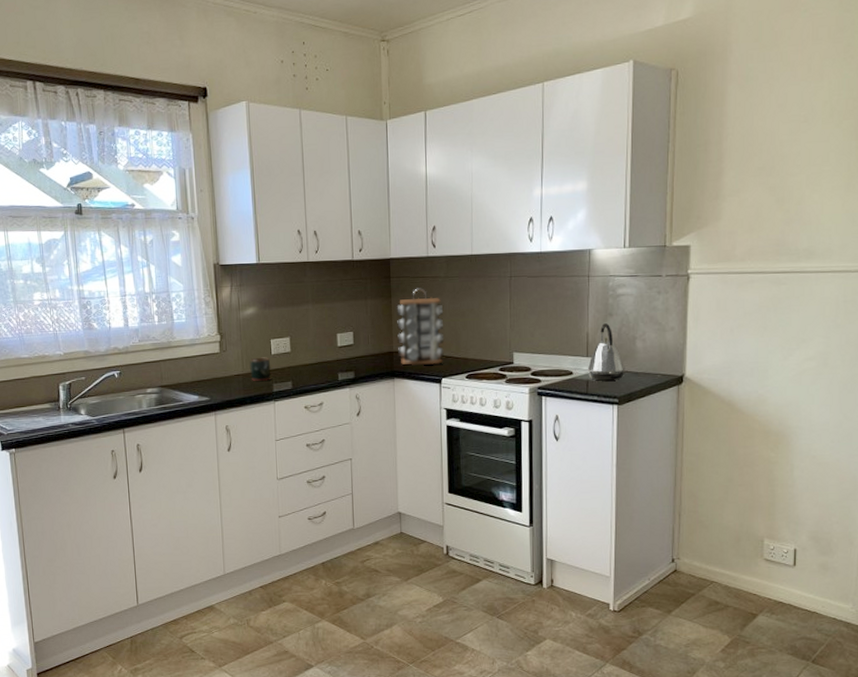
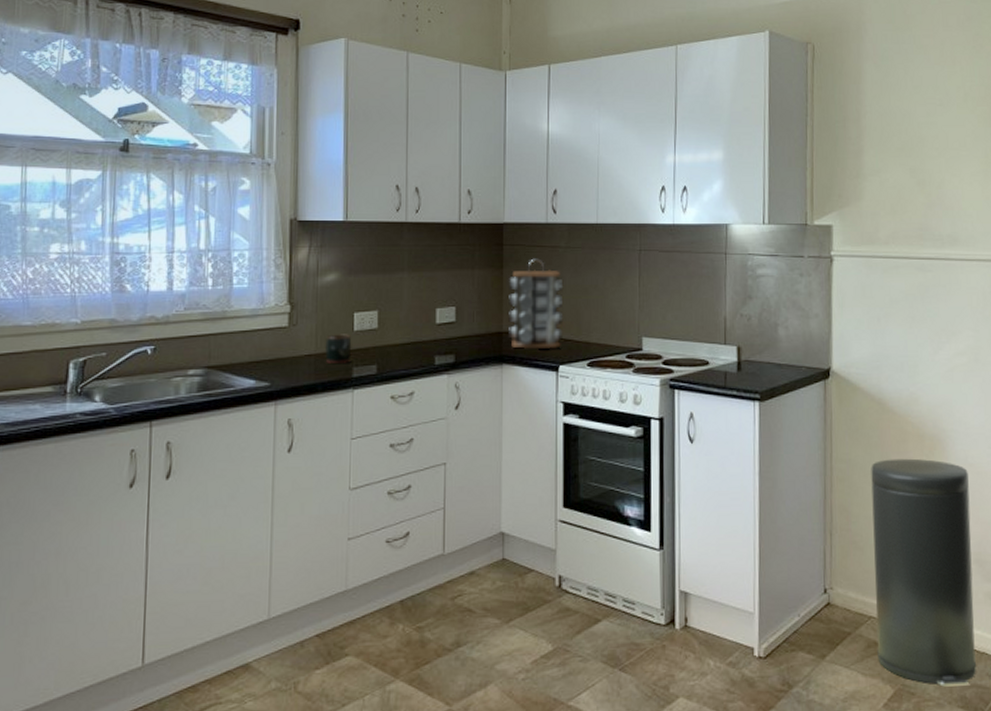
kettle: present [587,323,625,381] -> none [725,307,767,373]
pedal bin: none [717,451,810,638] -> present [871,458,976,687]

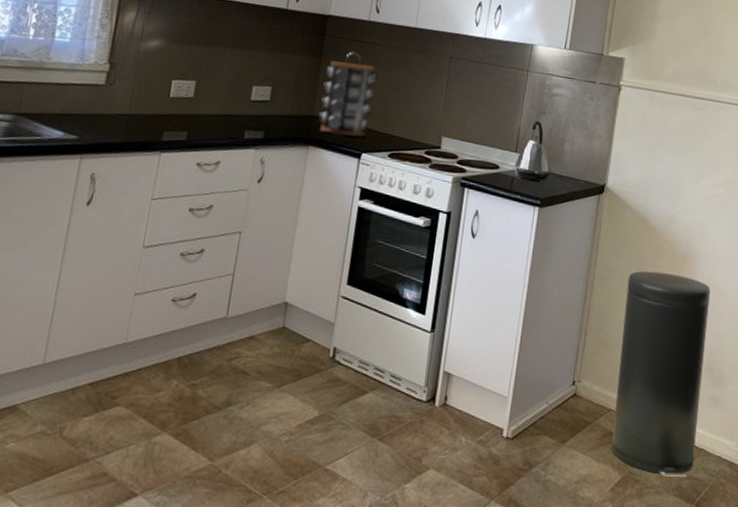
mug: present [325,334,352,364] -> none [137,97,166,127]
kettle: none [725,307,767,373] -> present [514,121,552,181]

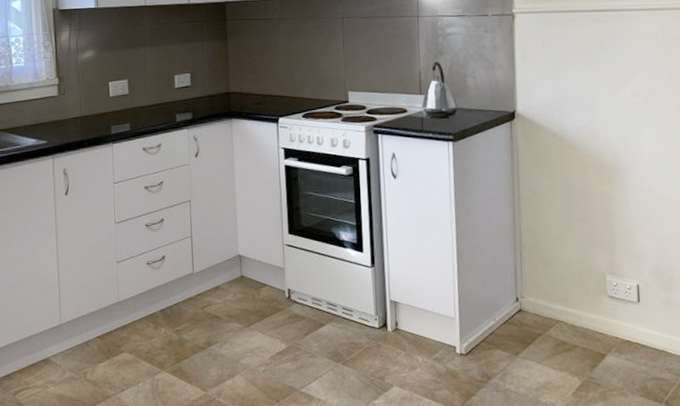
spice rack: present [318,51,376,137] -> none [233,29,281,106]
pedal bin: present [611,271,710,477] -> none [555,186,656,379]

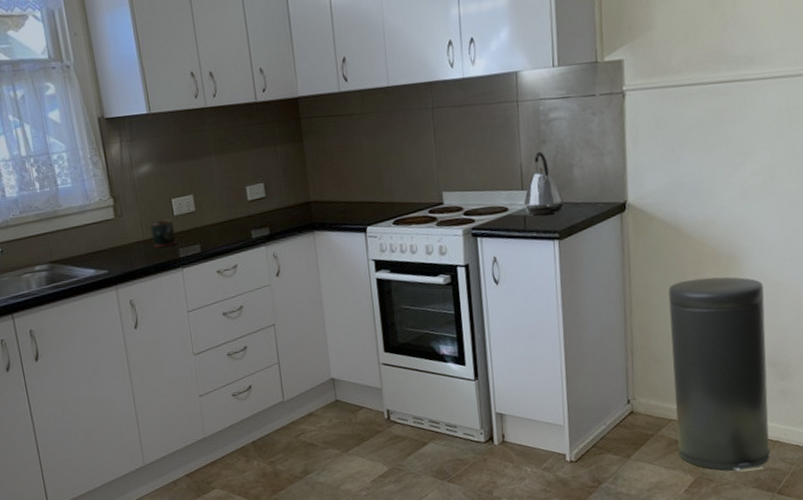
mug: none [88,99,109,124] -> present [150,219,176,247]
pedal bin: none [555,186,656,379] -> present [668,277,770,472]

